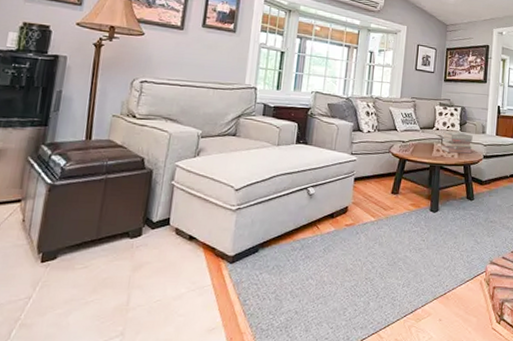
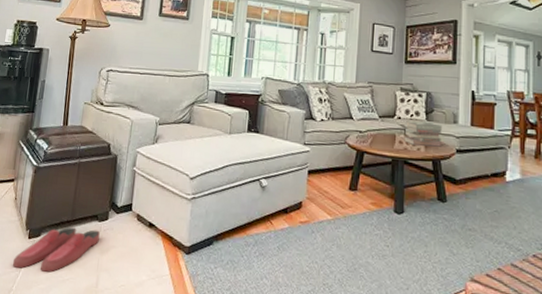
slippers: none [20,246,132,296] -> present [13,227,100,272]

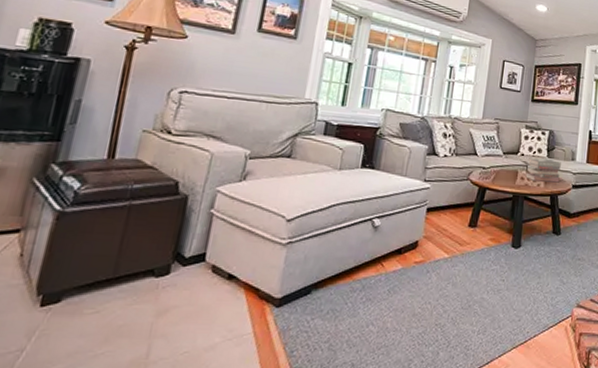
slippers: present [13,227,100,272] -> none [11,286,156,347]

